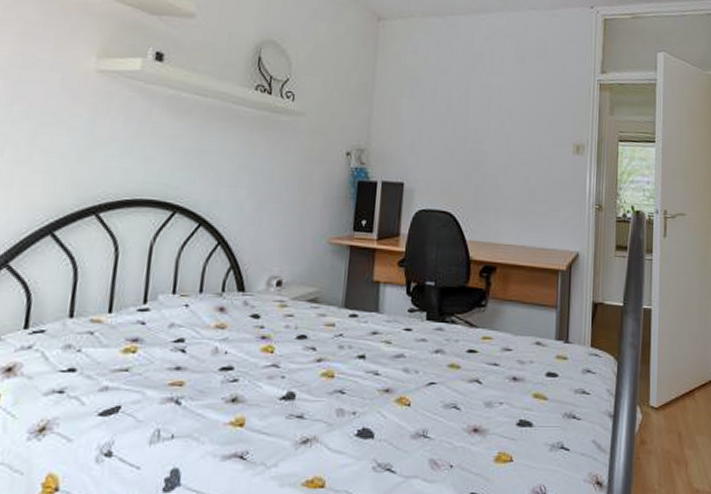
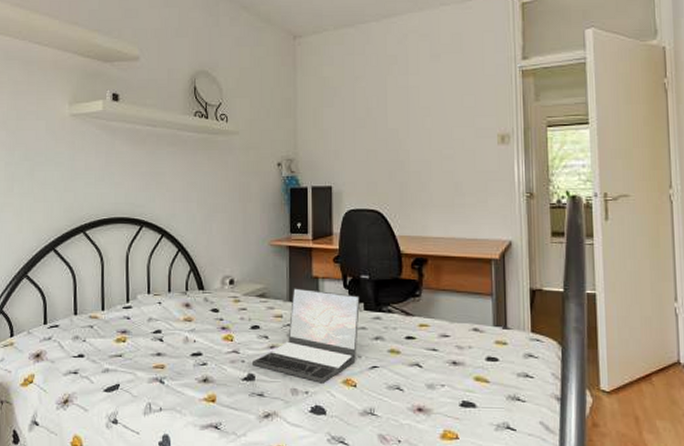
laptop: none [294,293,423,402] -> present [253,288,360,383]

